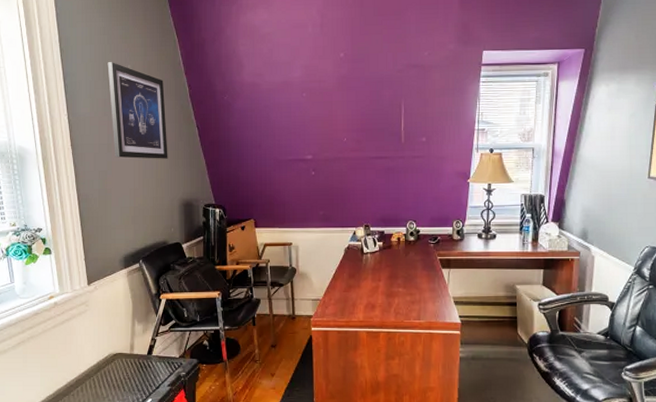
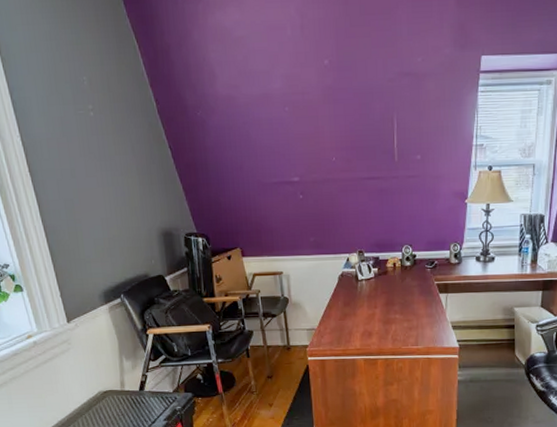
wall art: present [107,62,168,159] -> none [59,73,141,185]

